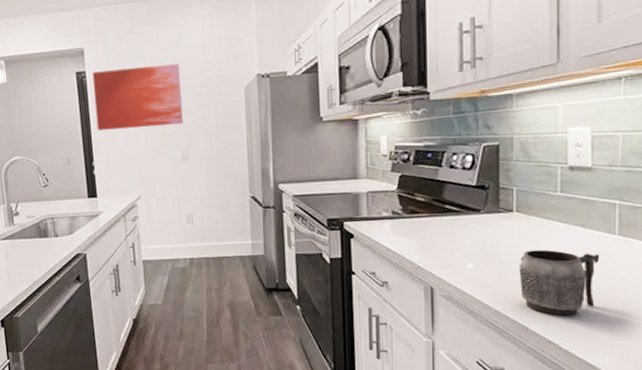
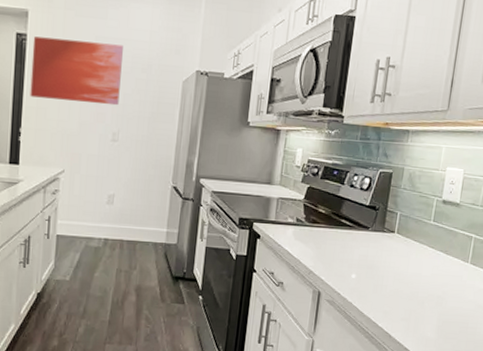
mug: present [519,249,600,316] -> none [390,268,455,328]

